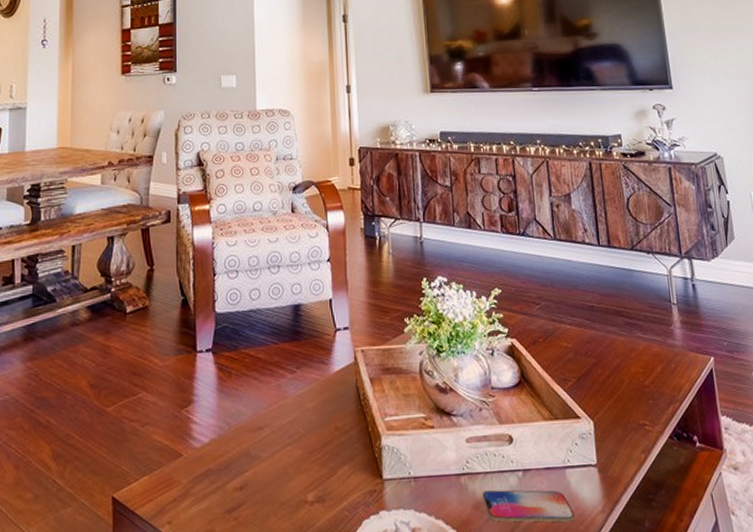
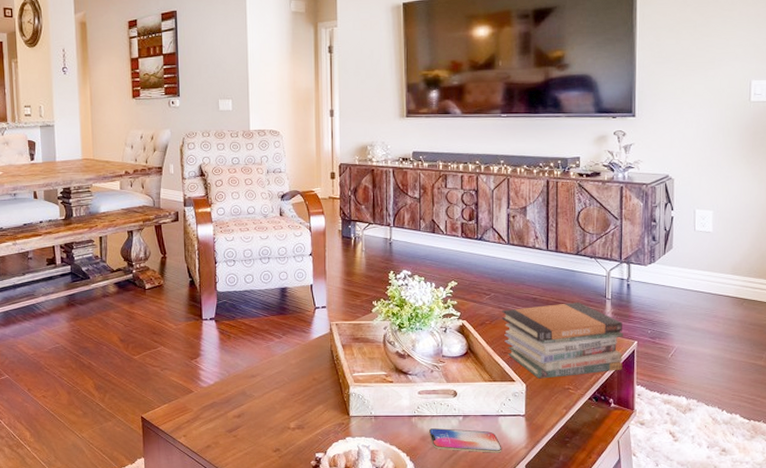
book stack: none [555,310,702,413] -> present [501,302,623,379]

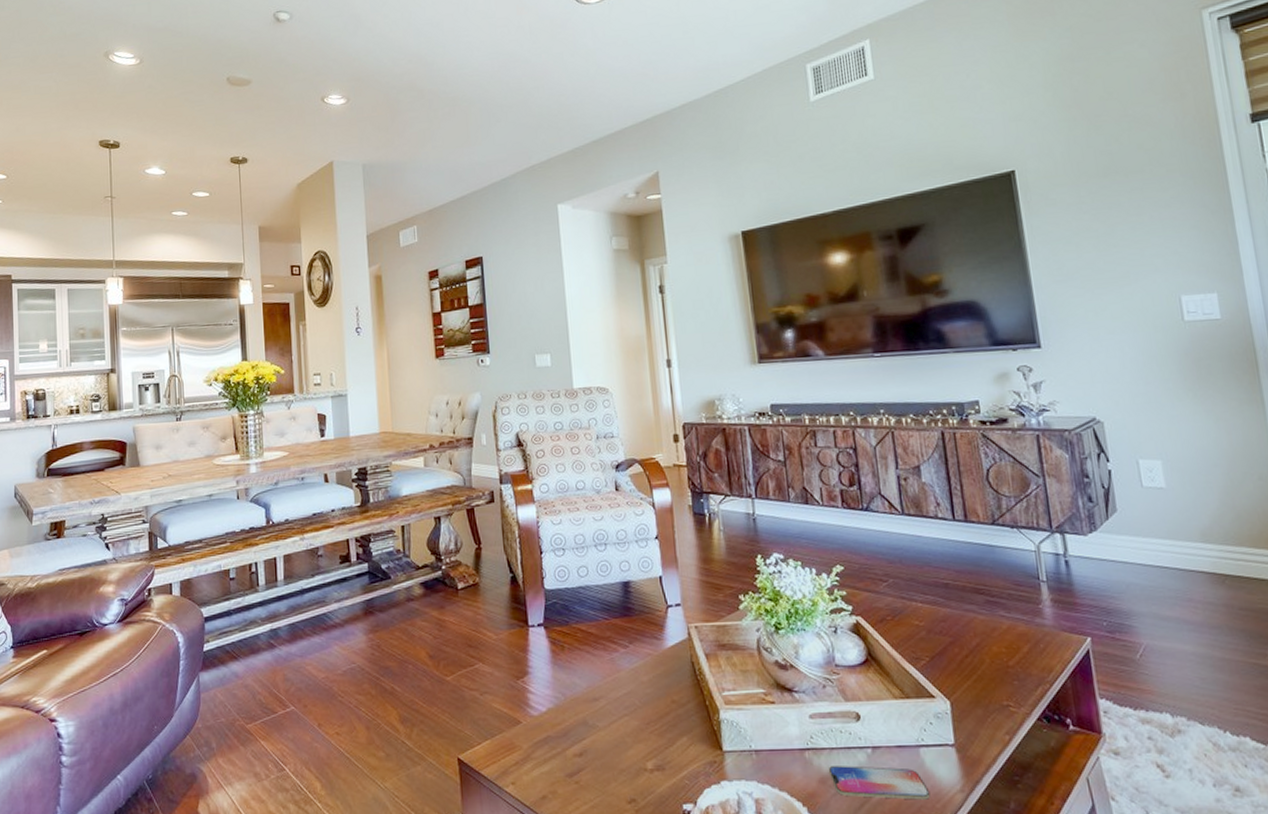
book stack: present [501,302,623,379] -> none [904,587,1077,693]

